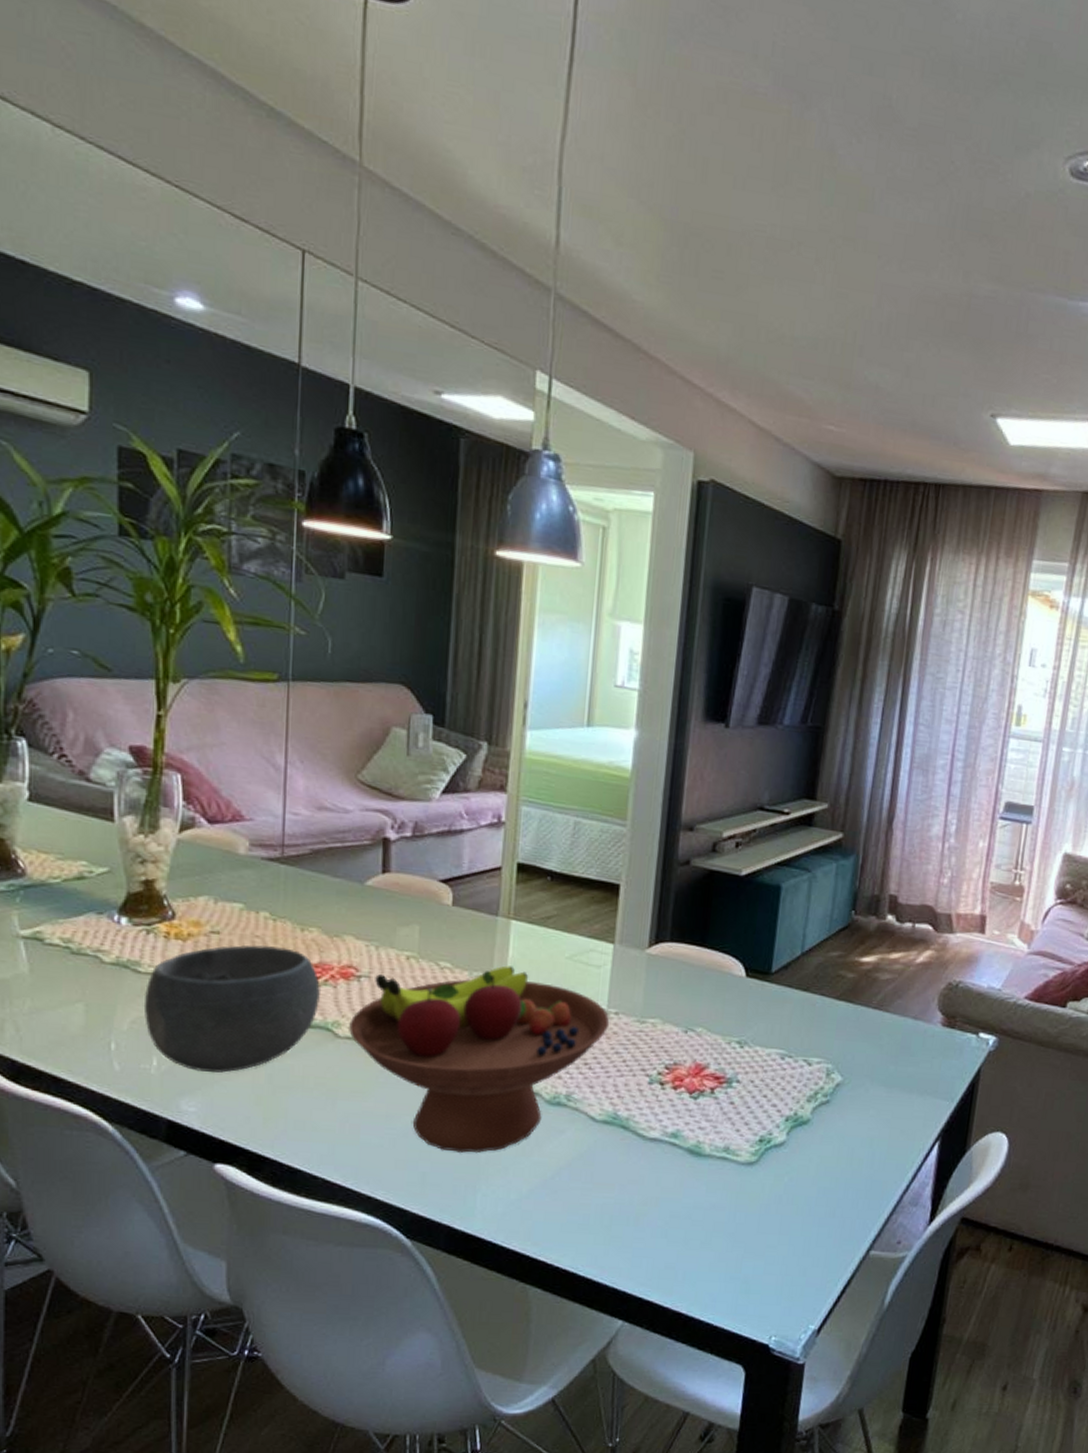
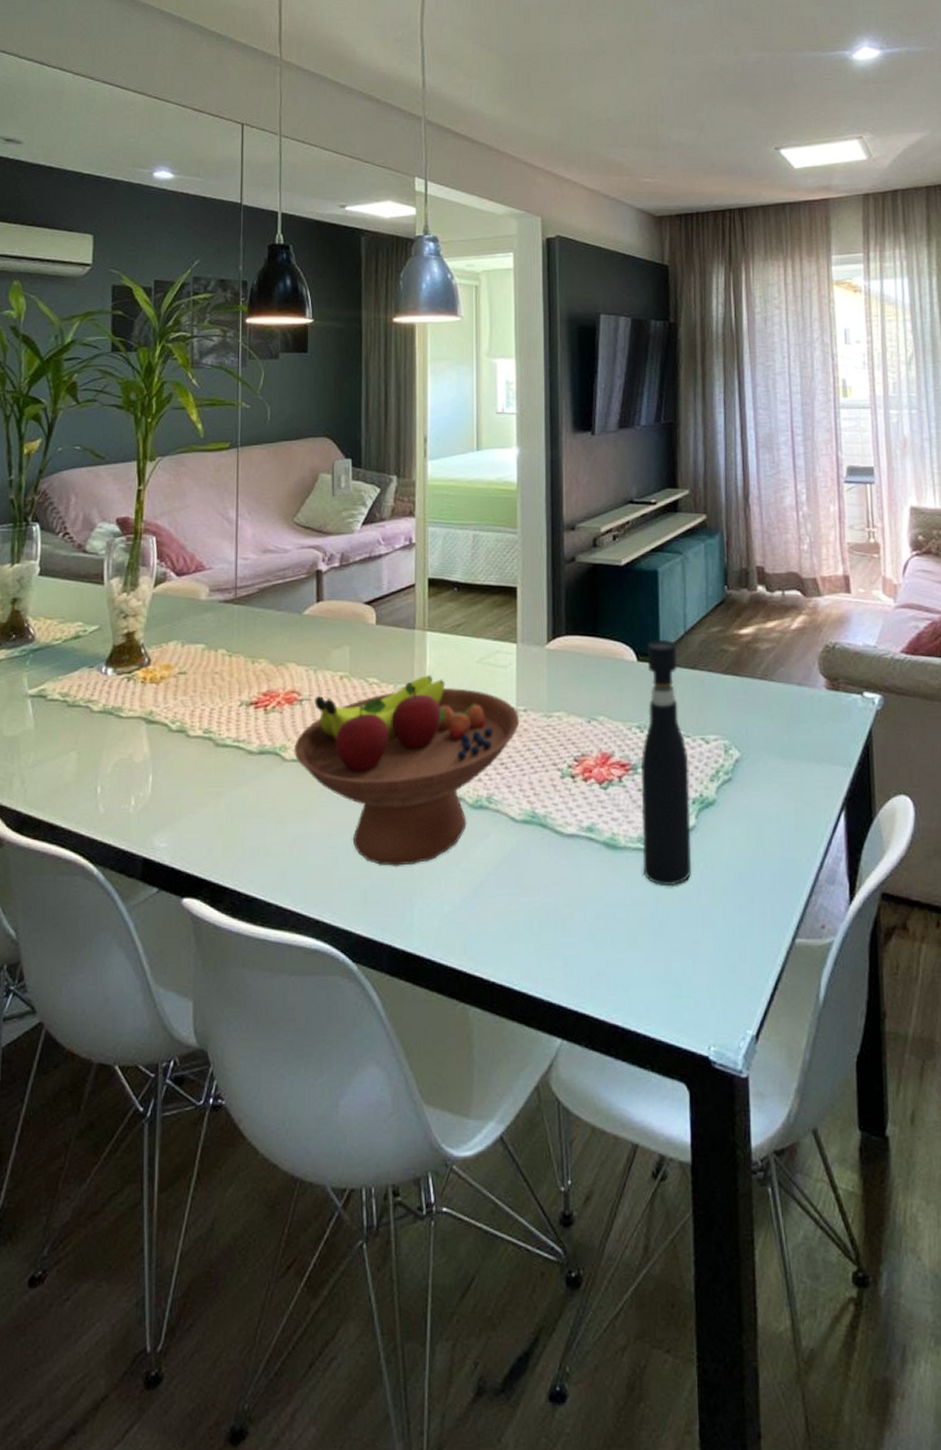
bowl: present [143,945,320,1073] -> none [124,680,269,806]
pepper grinder: none [725,958,792,1195] -> present [641,639,692,886]

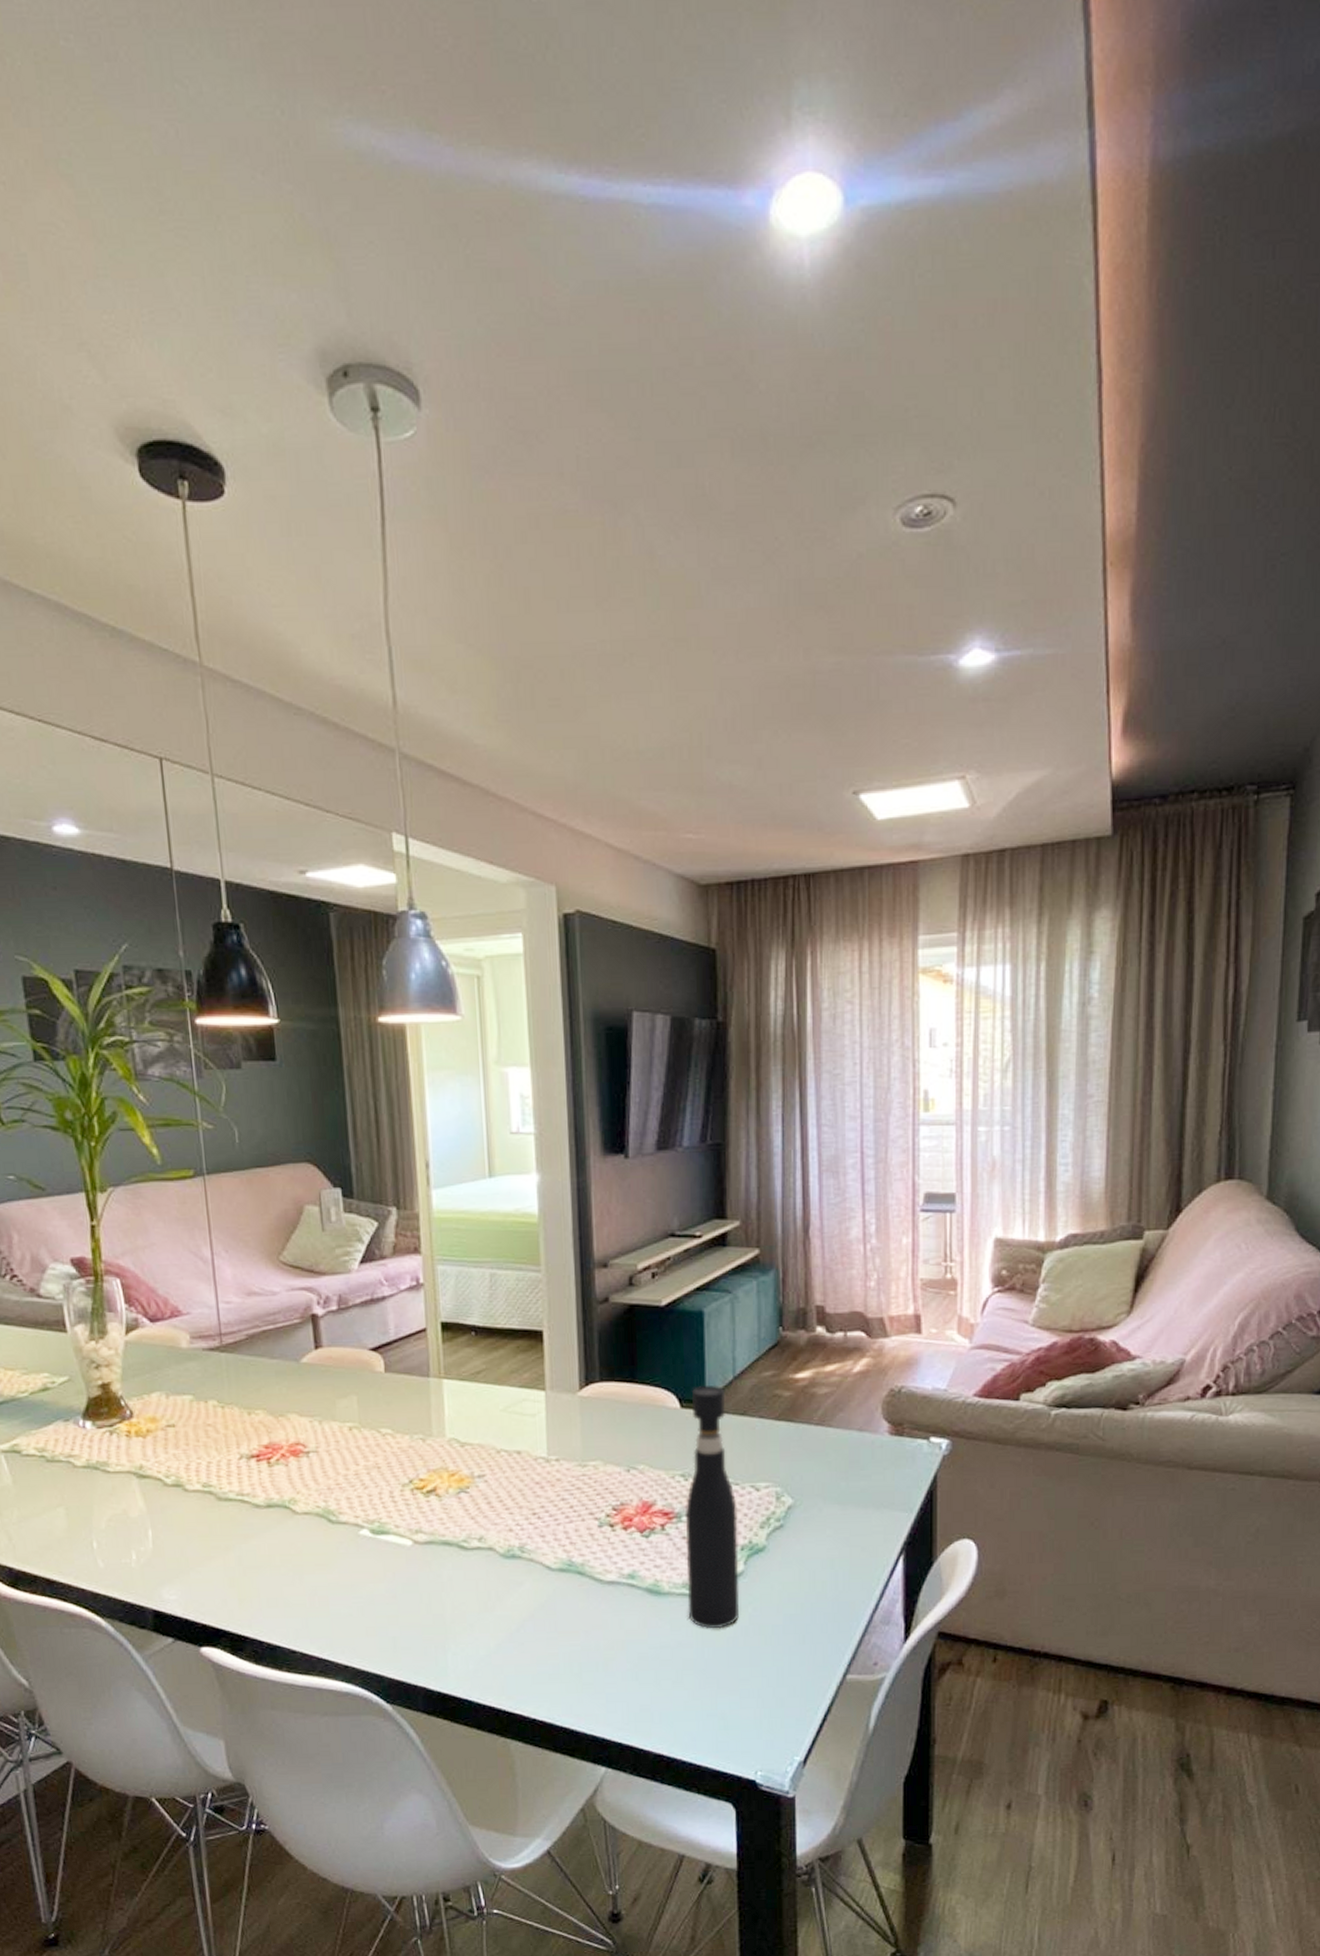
fruit bowl: present [294,675,520,866] -> none [305,1425,552,1614]

